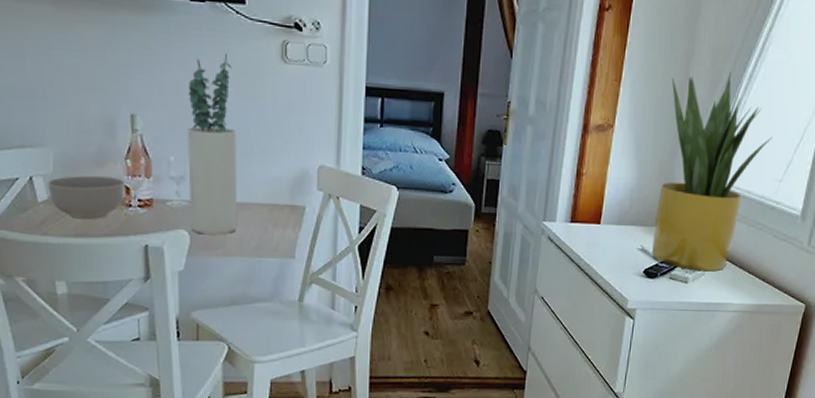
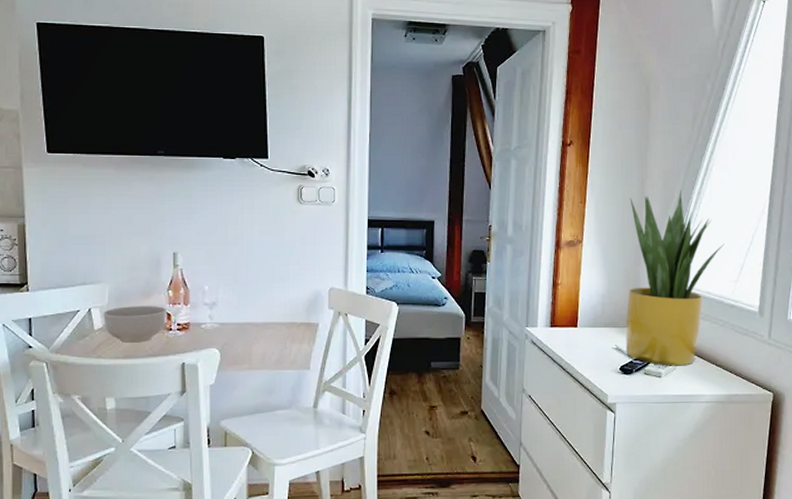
vase: present [188,53,238,235] -> none [219,198,261,352]

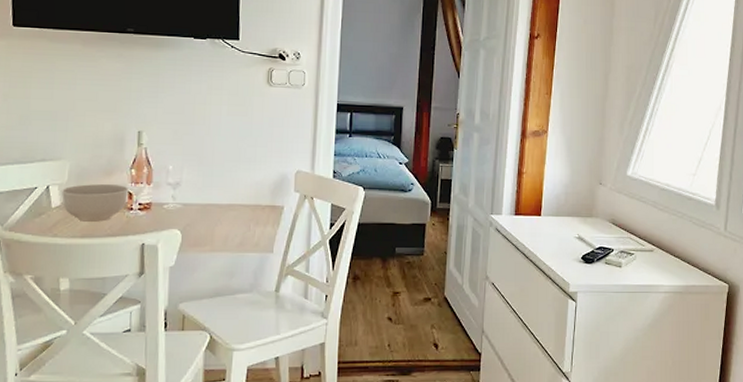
planter: present [626,190,725,366] -> none [588,85,683,256]

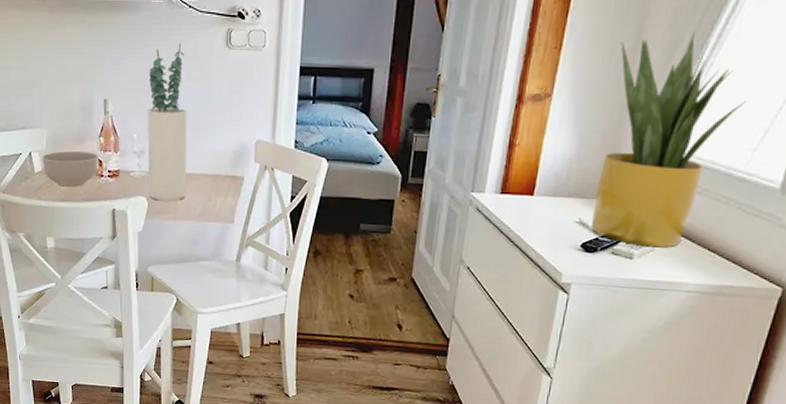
vase: none [182,79,227,233] -> present [147,43,188,202]
planter: none [588,85,683,256] -> present [591,31,746,248]

